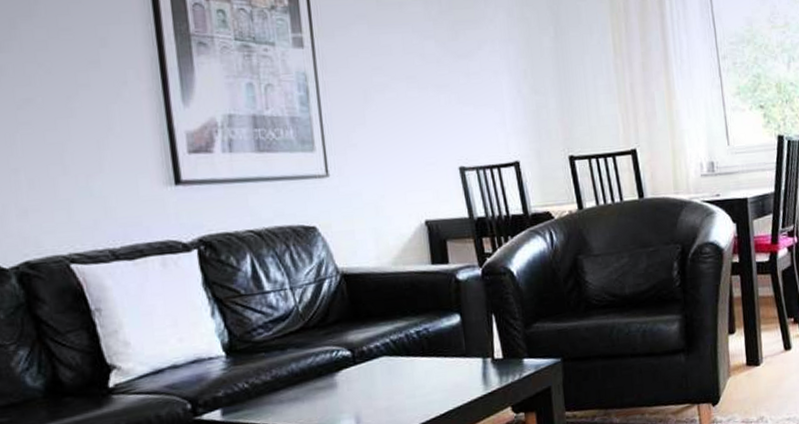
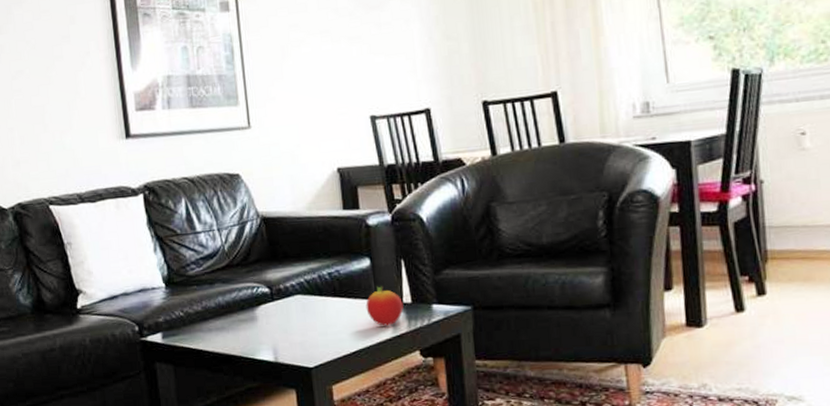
apple: none [456,342,495,384] -> present [365,285,404,326]

